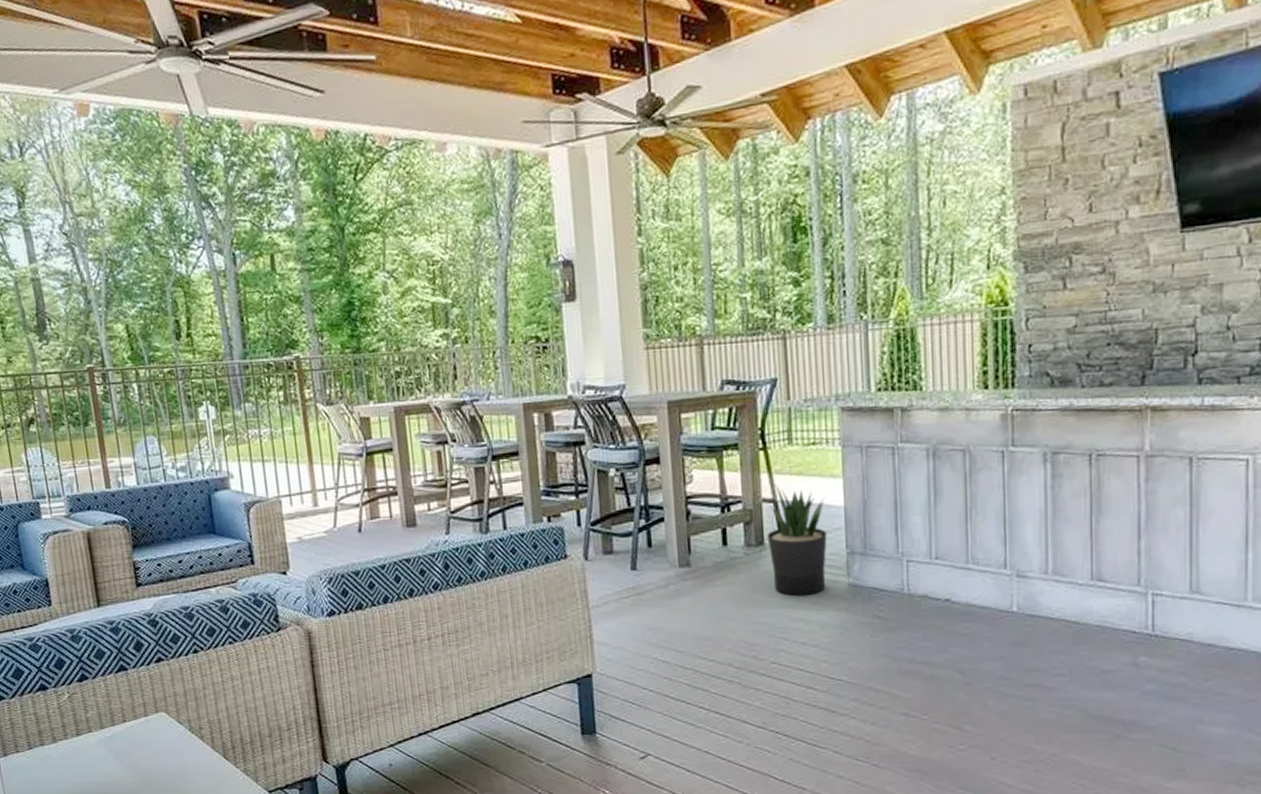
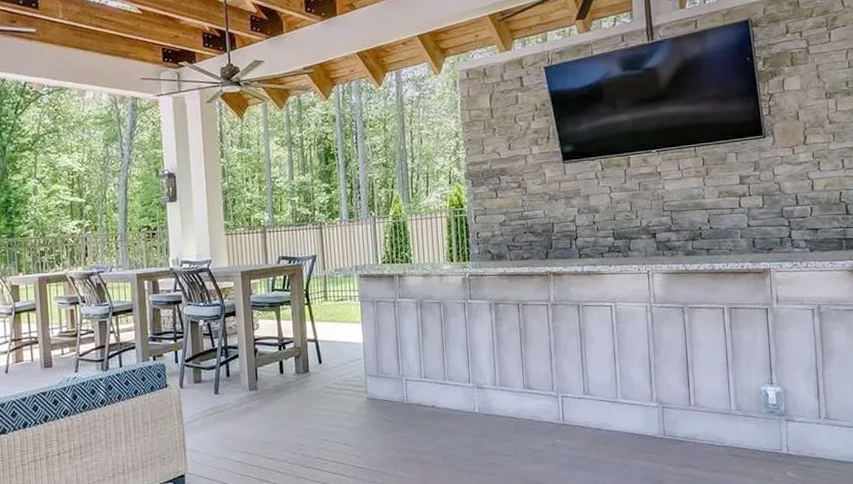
planter: present [767,484,828,596] -> none [311,329,352,408]

